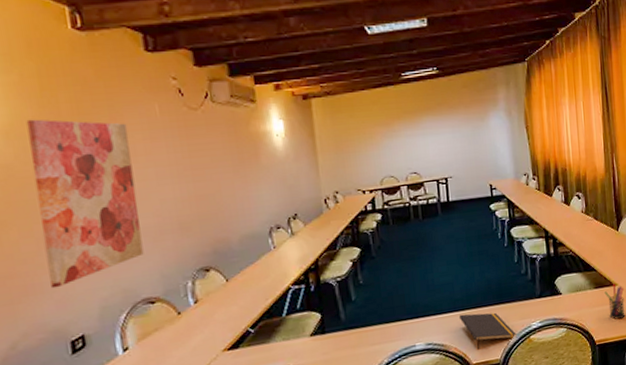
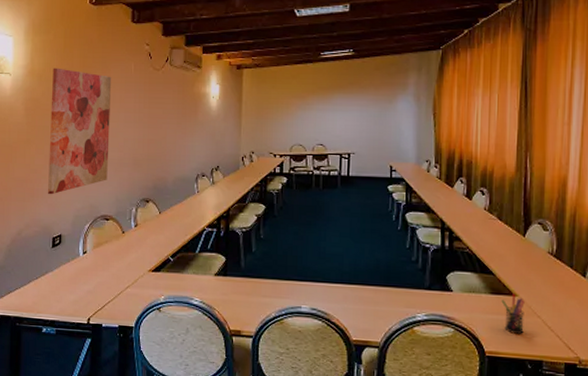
notepad: present [459,312,517,350] -> none [344,288,400,327]

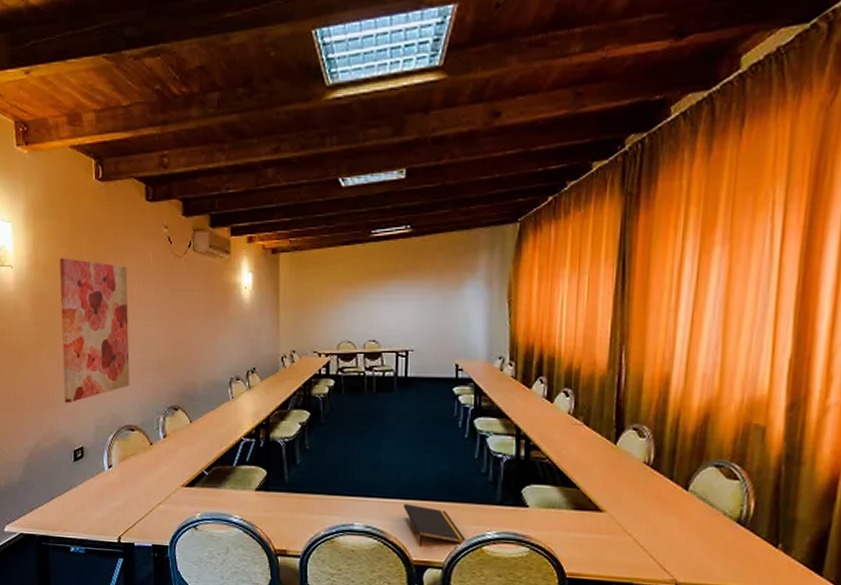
notepad: none [344,288,400,327] -> present [403,503,467,546]
pen holder: present [501,294,525,334] -> none [586,509,614,554]

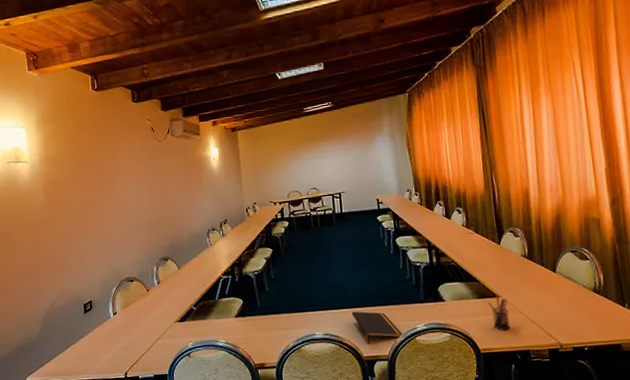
wall art: present [59,257,130,404] -> none [65,151,128,266]
pen holder: none [586,509,614,554] -> present [487,295,510,330]

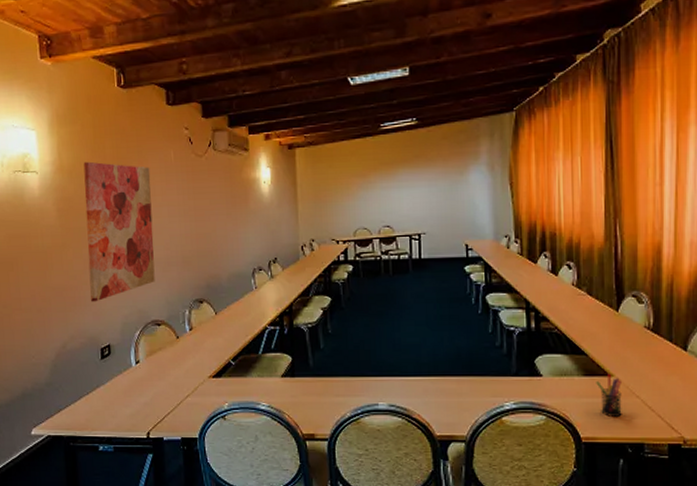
wall art: none [65,151,128,266] -> present [83,161,155,302]
notepad: present [351,311,403,344] -> none [424,380,486,421]

